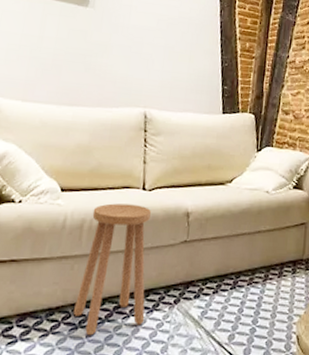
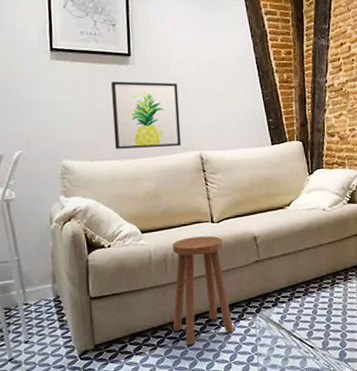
wall art: none [52,21,135,101] -> present [111,81,182,149]

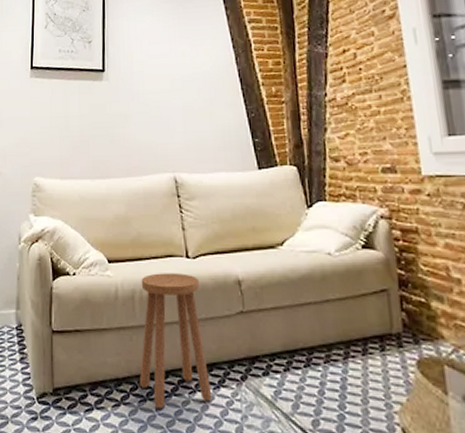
wall art: present [111,81,182,149] -> none [84,97,154,168]

